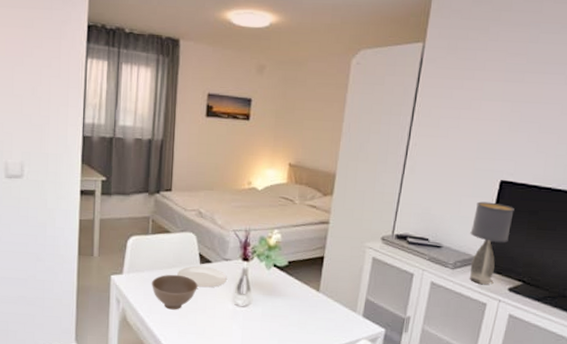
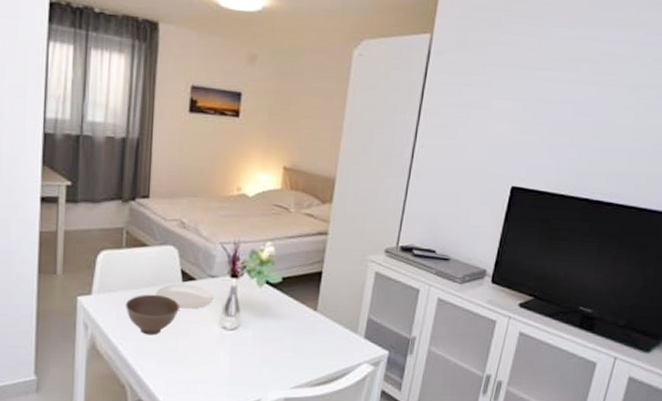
table lamp: present [470,201,514,285] -> none [479,209,526,300]

